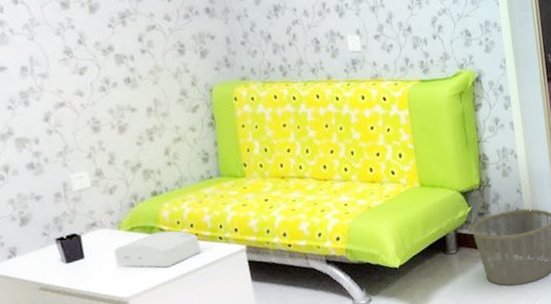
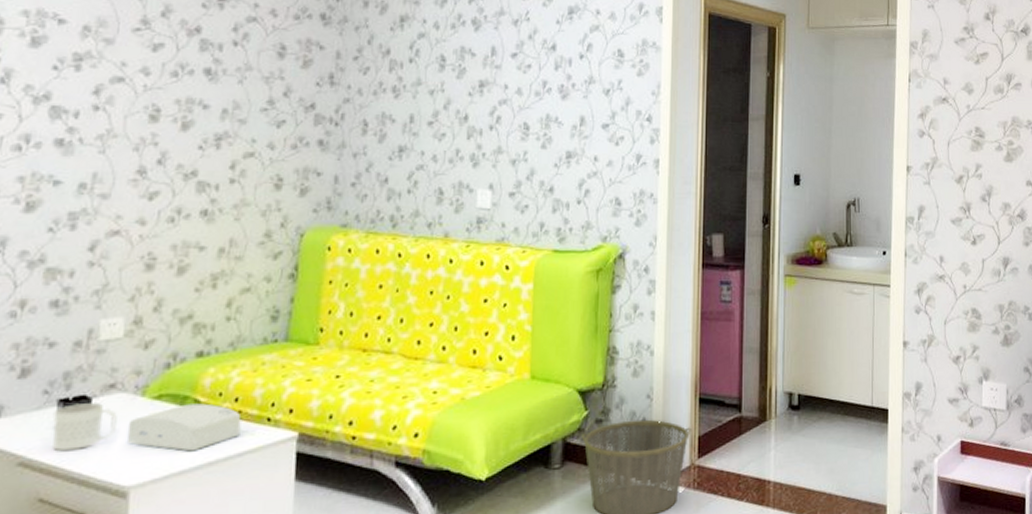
mug: none [54,238,106,276] -> present [51,403,117,451]

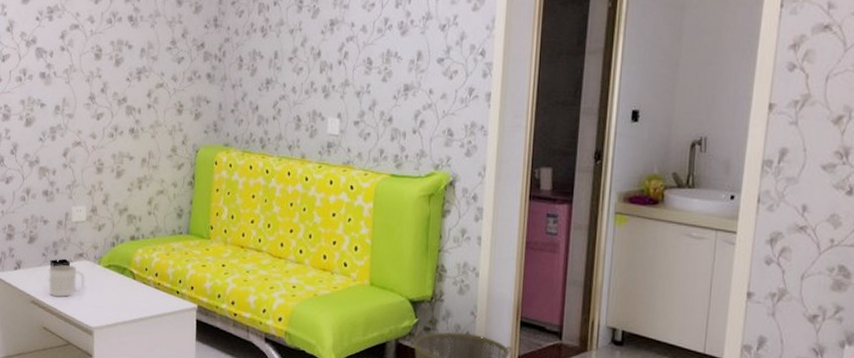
tissue dispenser: present [126,403,242,452] -> none [90,274,160,309]

